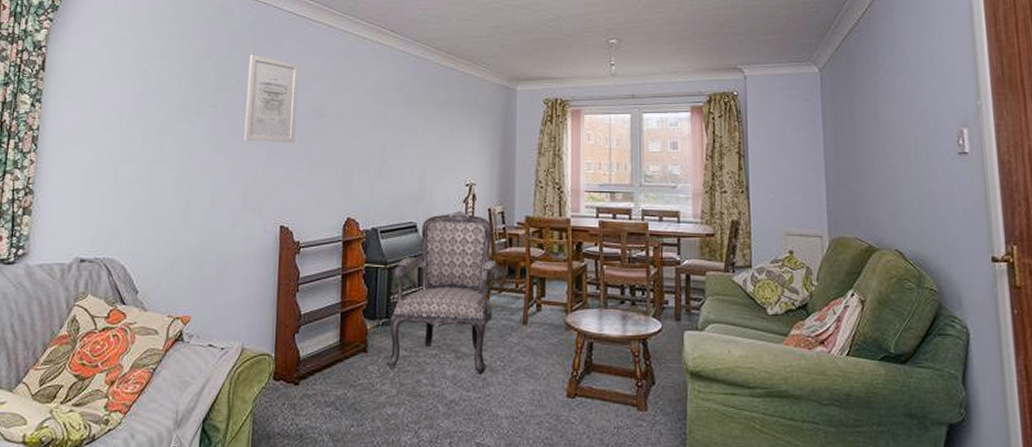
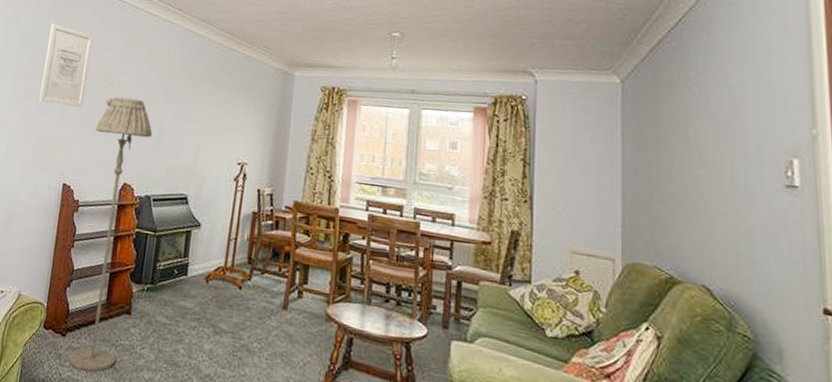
floor lamp: none [303,128,374,417] -> present [68,97,153,372]
armchair: present [387,211,497,375] -> none [148,188,262,354]

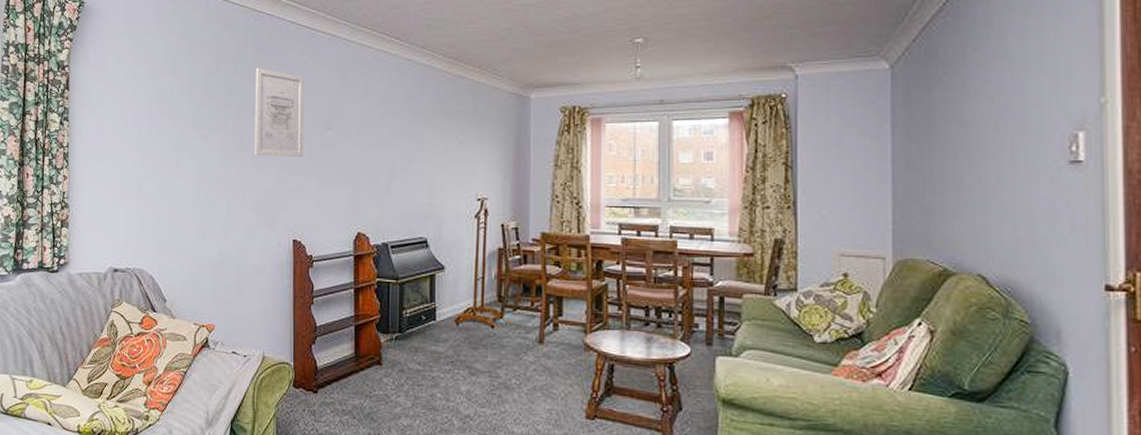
floor lamp: present [68,97,153,372] -> none [320,142,382,425]

